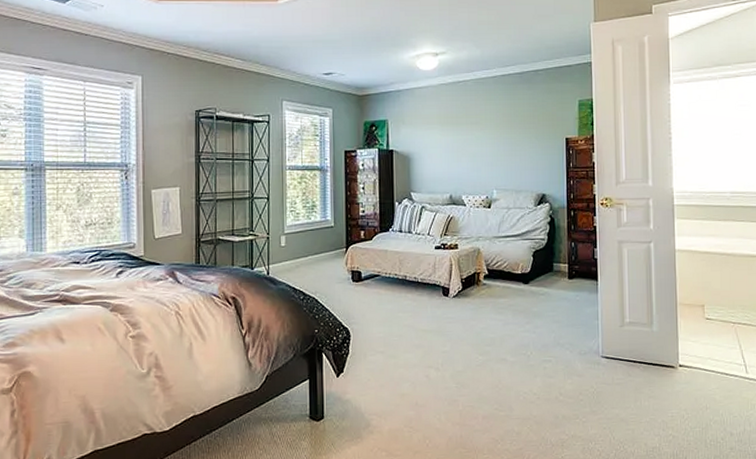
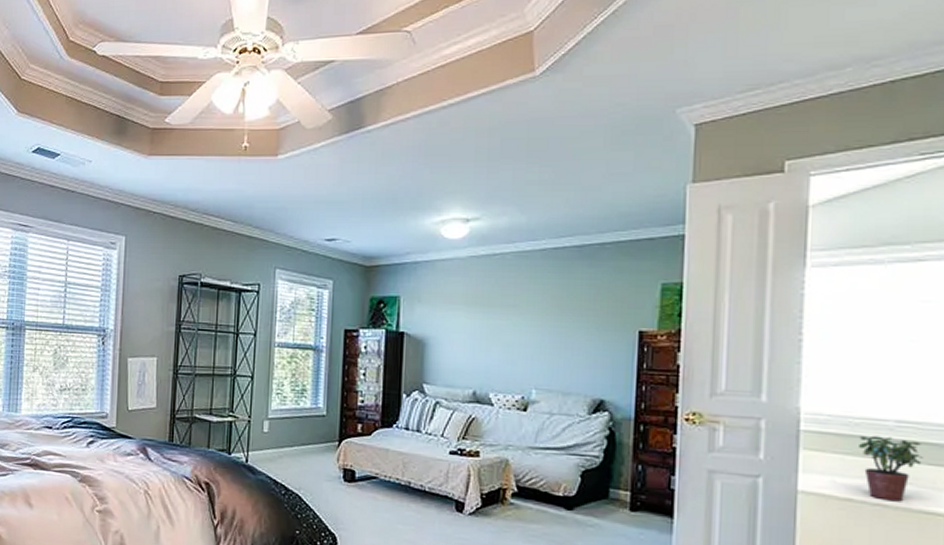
potted plant: none [710,204,749,251] -> present [859,435,924,502]

